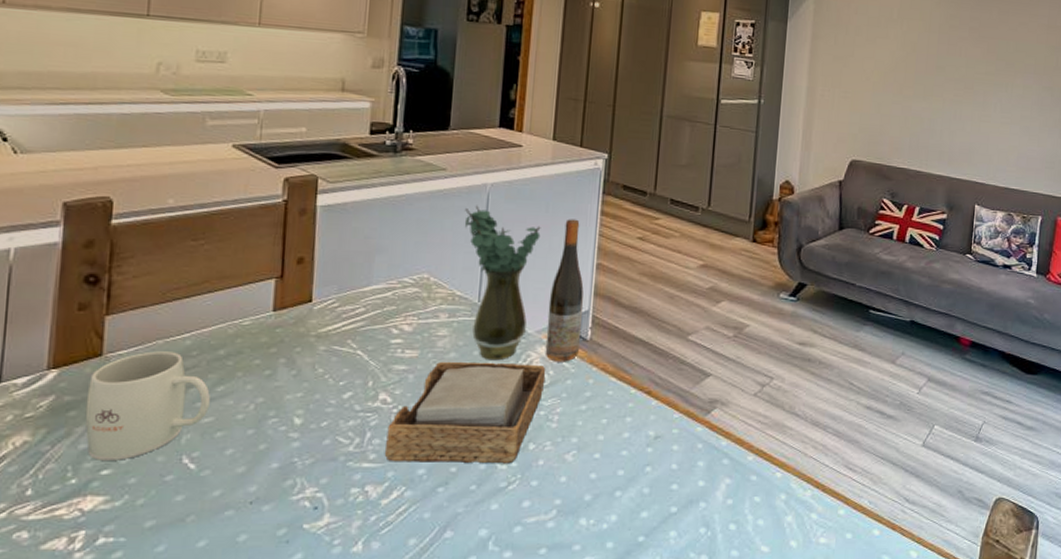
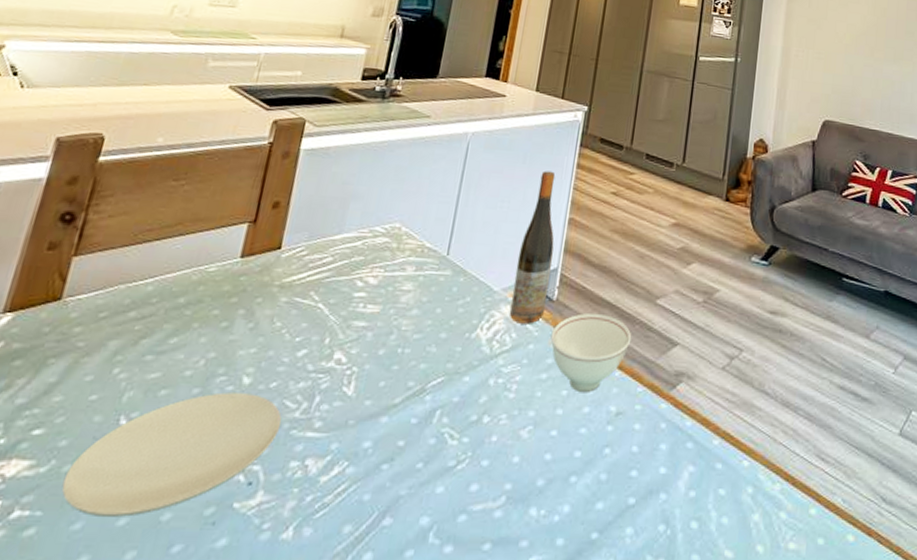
mug: present [85,351,211,460] -> none [23,296,163,419]
plate: none [139,432,338,540] -> present [62,392,282,517]
napkin holder: present [384,361,546,464] -> none [330,318,509,439]
vase: present [464,205,541,361] -> none [437,154,517,320]
bowl: none [587,351,666,420] -> present [550,313,632,392]

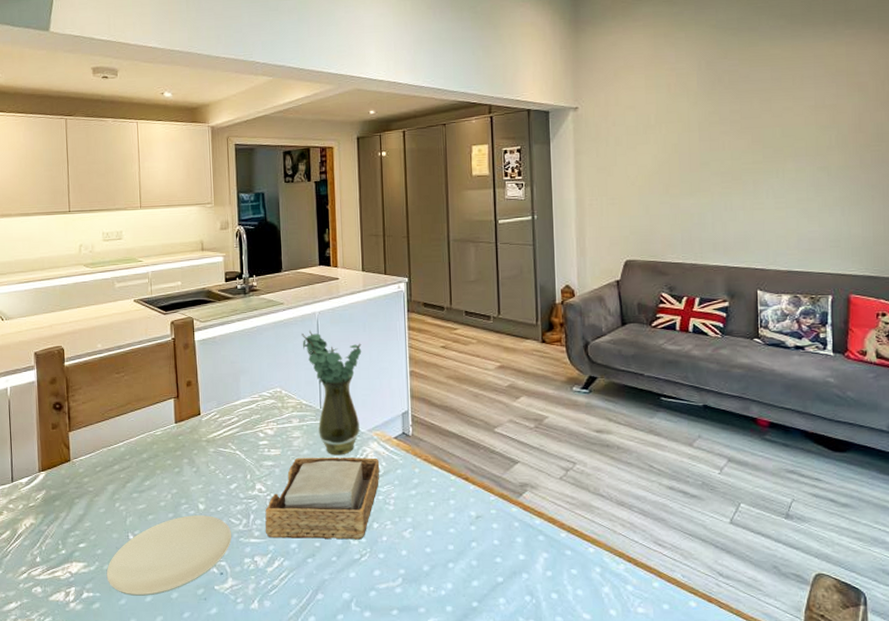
napkin holder: none [330,318,509,439] -> present [265,457,380,540]
vase: none [437,154,517,320] -> present [301,330,362,455]
wine bottle: present [509,171,555,324] -> none [374,335,405,455]
bowl: present [550,313,632,392] -> none [413,444,479,502]

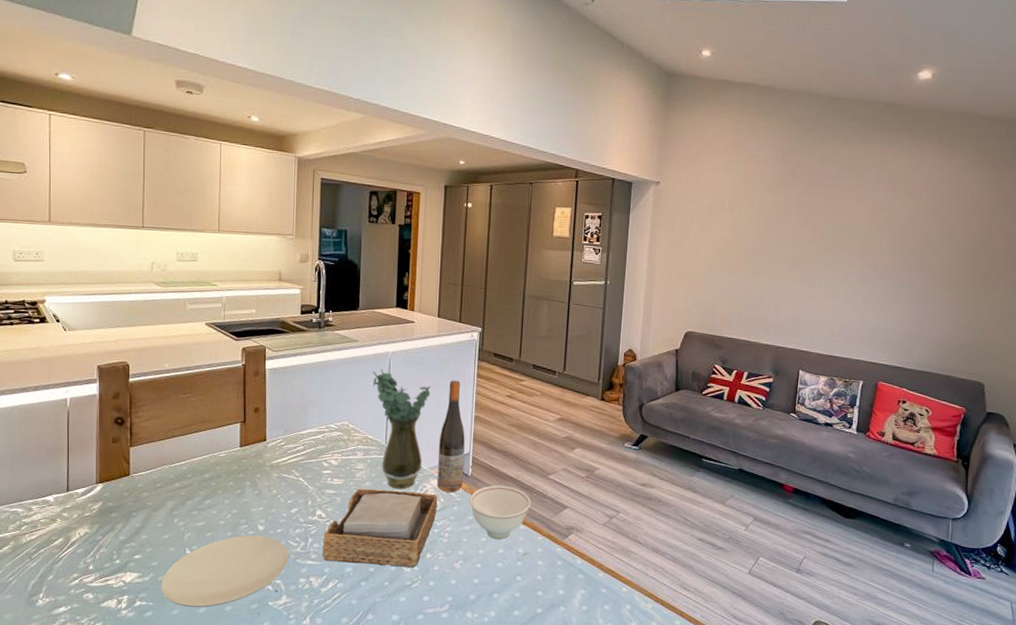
wine bottle: none [374,335,405,455] -> present [436,380,466,493]
bowl: none [413,444,479,502] -> present [469,485,531,539]

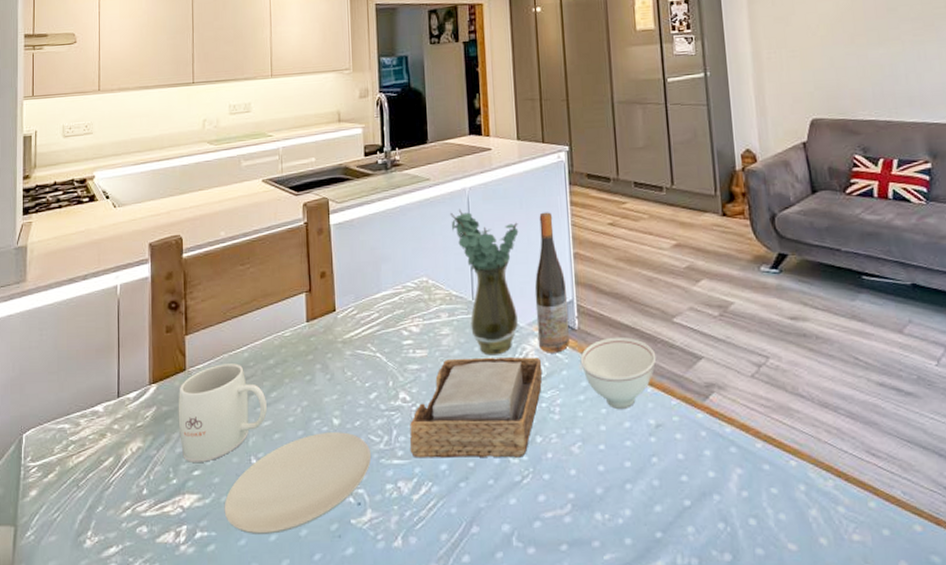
mug: none [122,473,202,549] -> present [178,363,268,462]

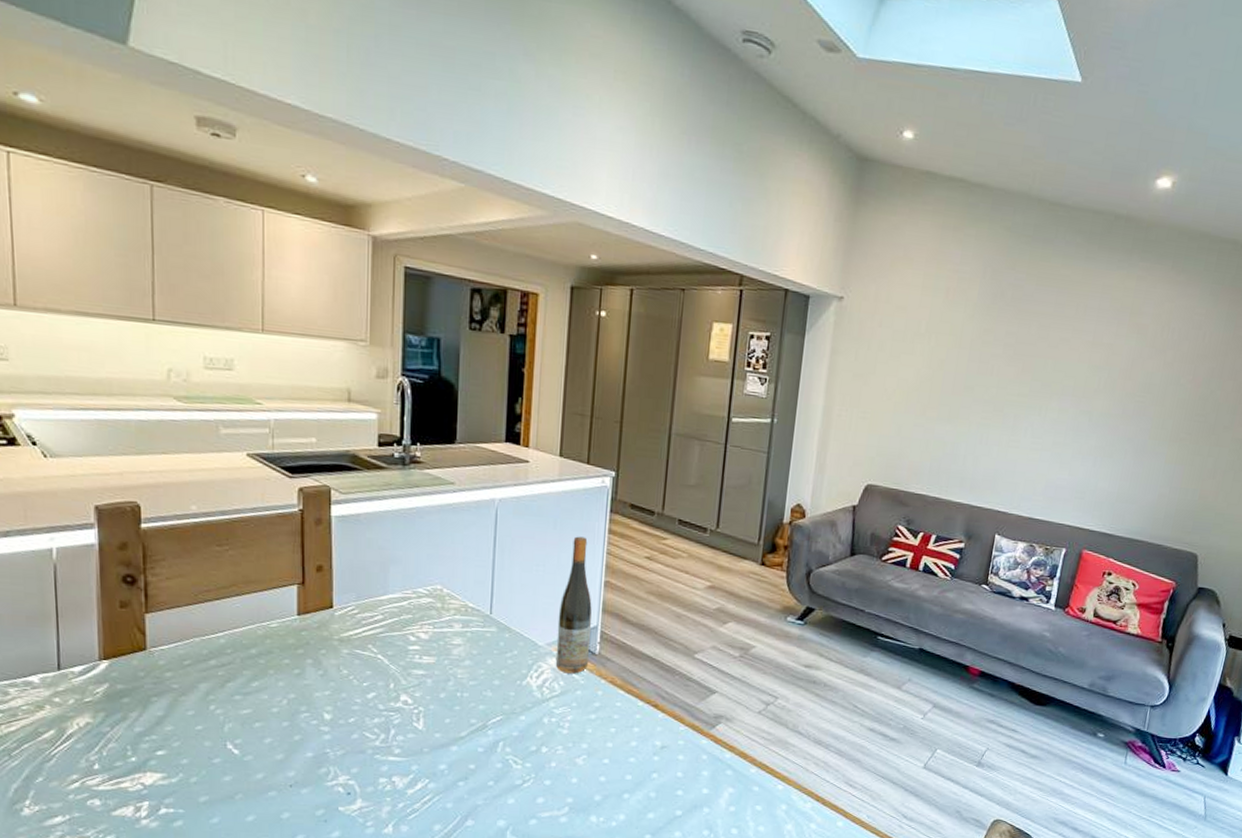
mug: present [178,363,268,462] -> none [136,647,248,743]
plate: present [224,432,372,534] -> none [193,725,366,815]
napkin holder: present [409,357,543,458] -> none [408,668,557,764]
vase: present [450,209,519,356] -> none [474,520,549,670]
bowl: present [580,337,657,409] -> none [596,665,673,730]

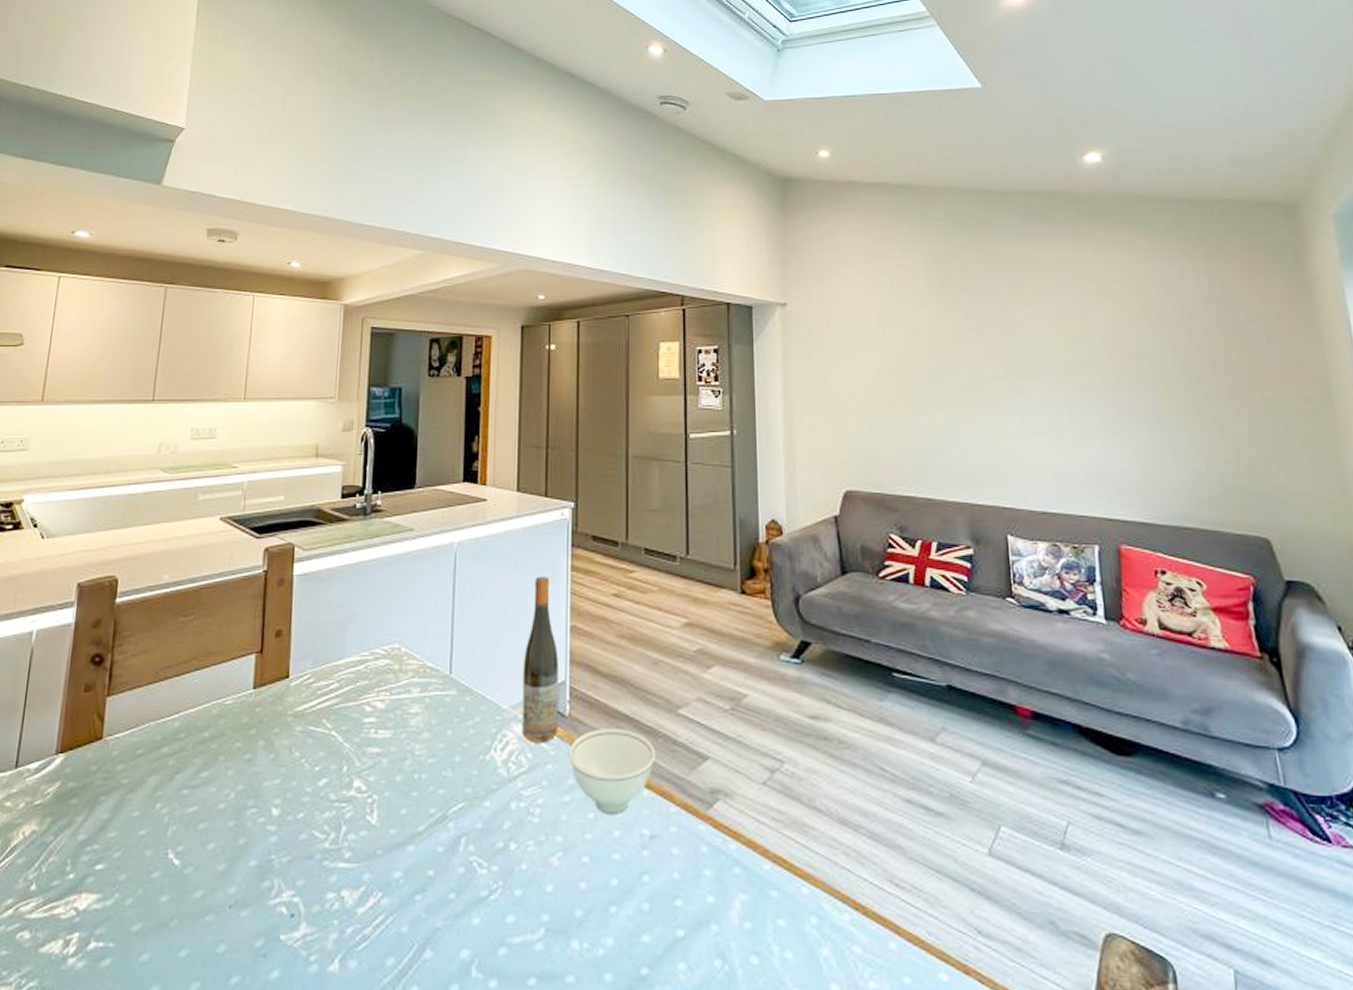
bowl: none [596,665,673,730] -> present [568,729,656,814]

